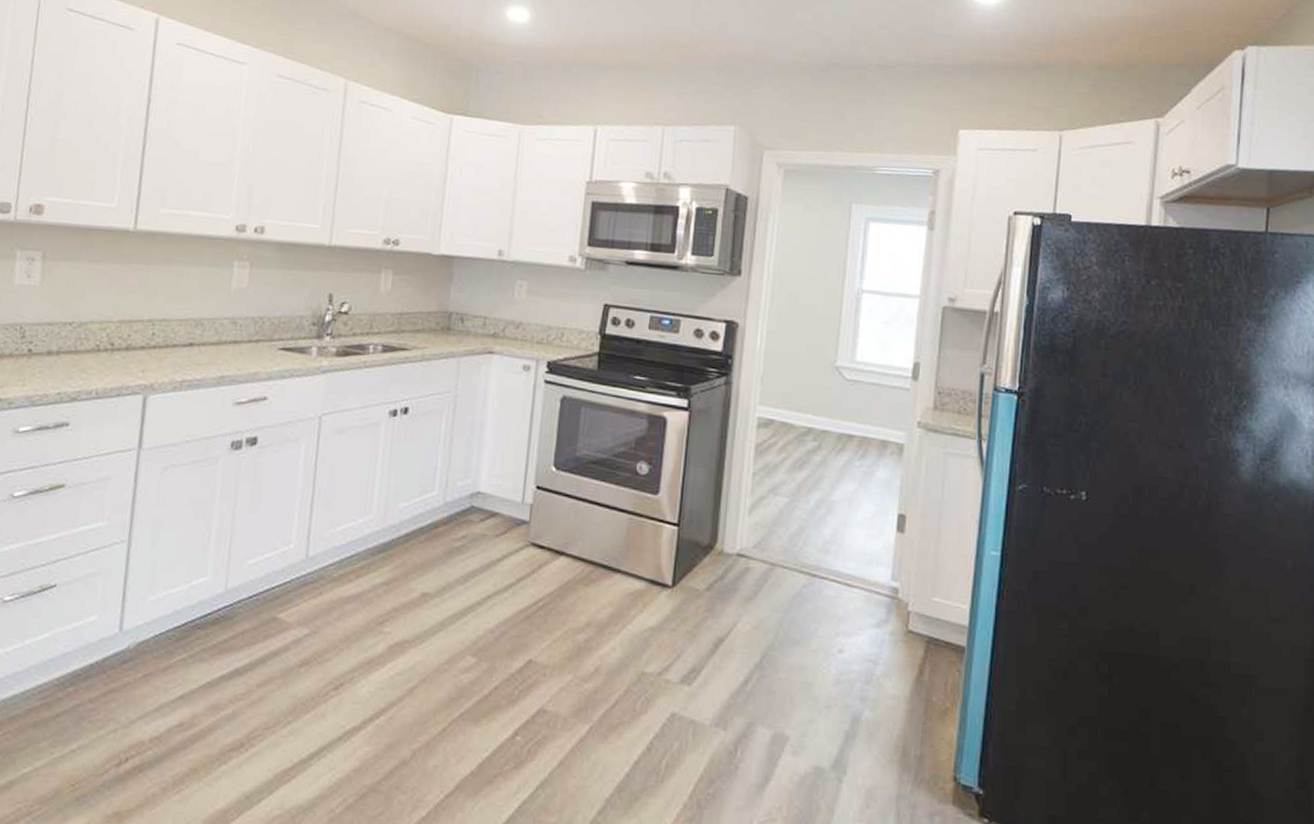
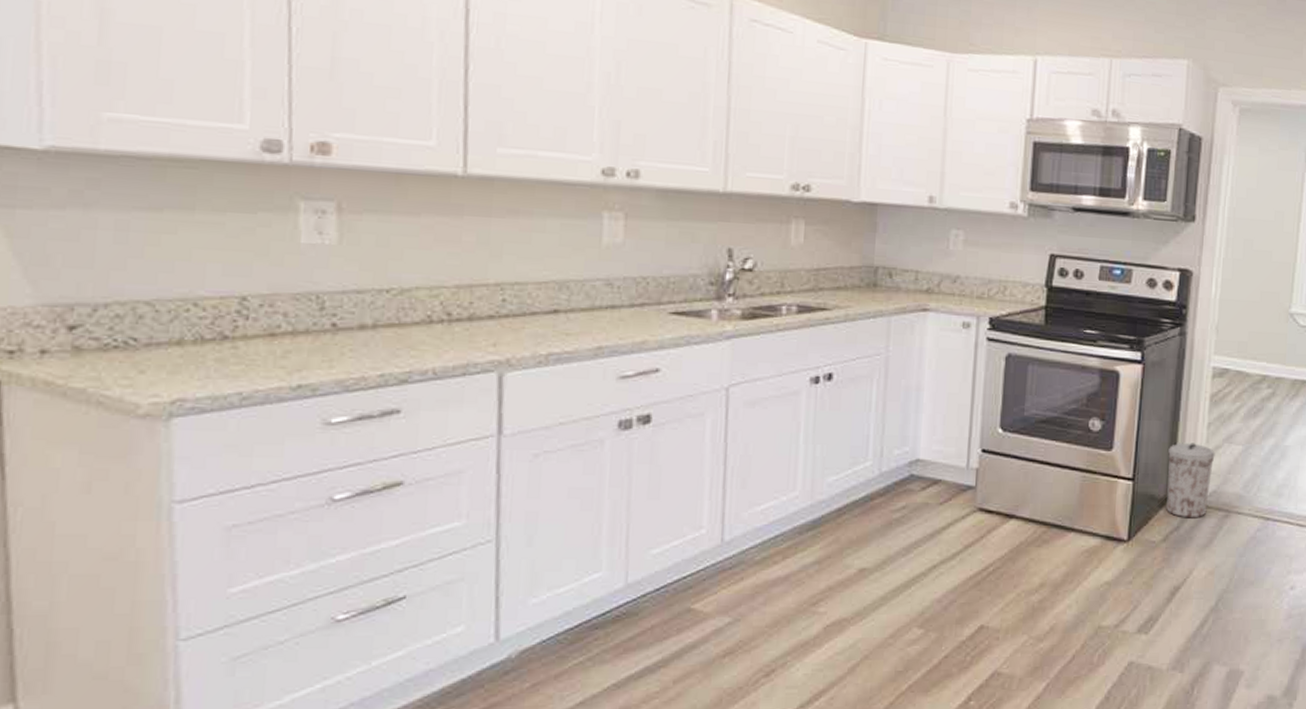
trash can: none [711,491,760,569] -> present [1166,443,1215,518]

